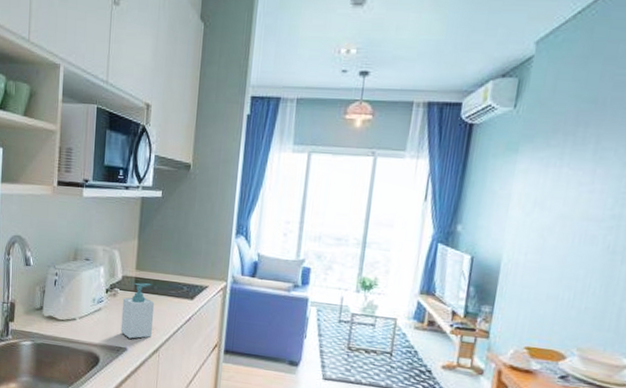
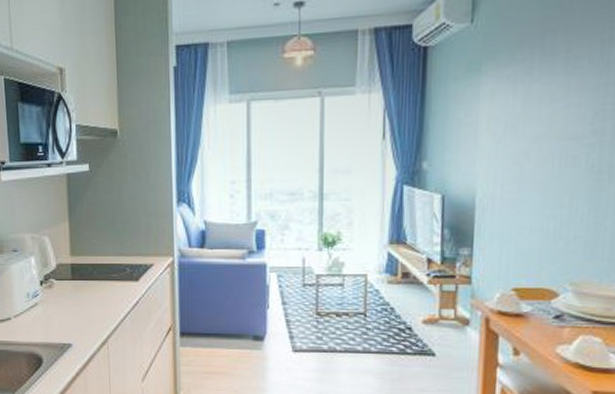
soap bottle: present [120,282,155,339] -> none [60,269,98,333]

